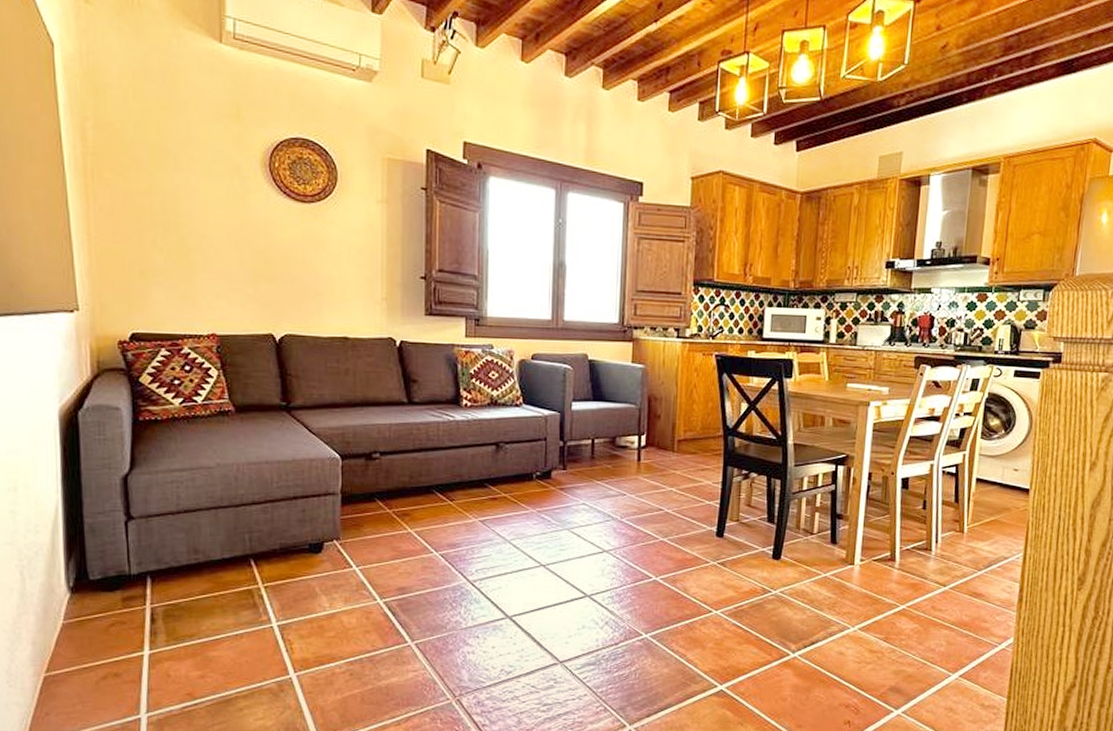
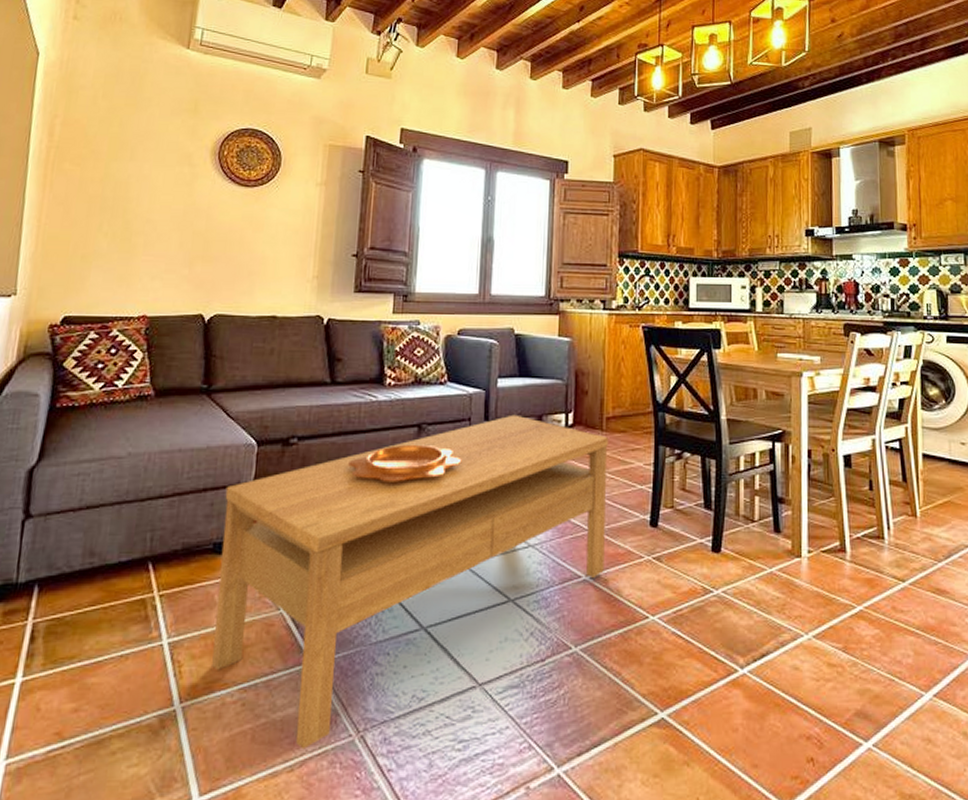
coffee table: none [315,436,679,709] -> present [212,414,608,750]
decorative bowl: none [429,460,539,495] -> present [347,444,462,482]

